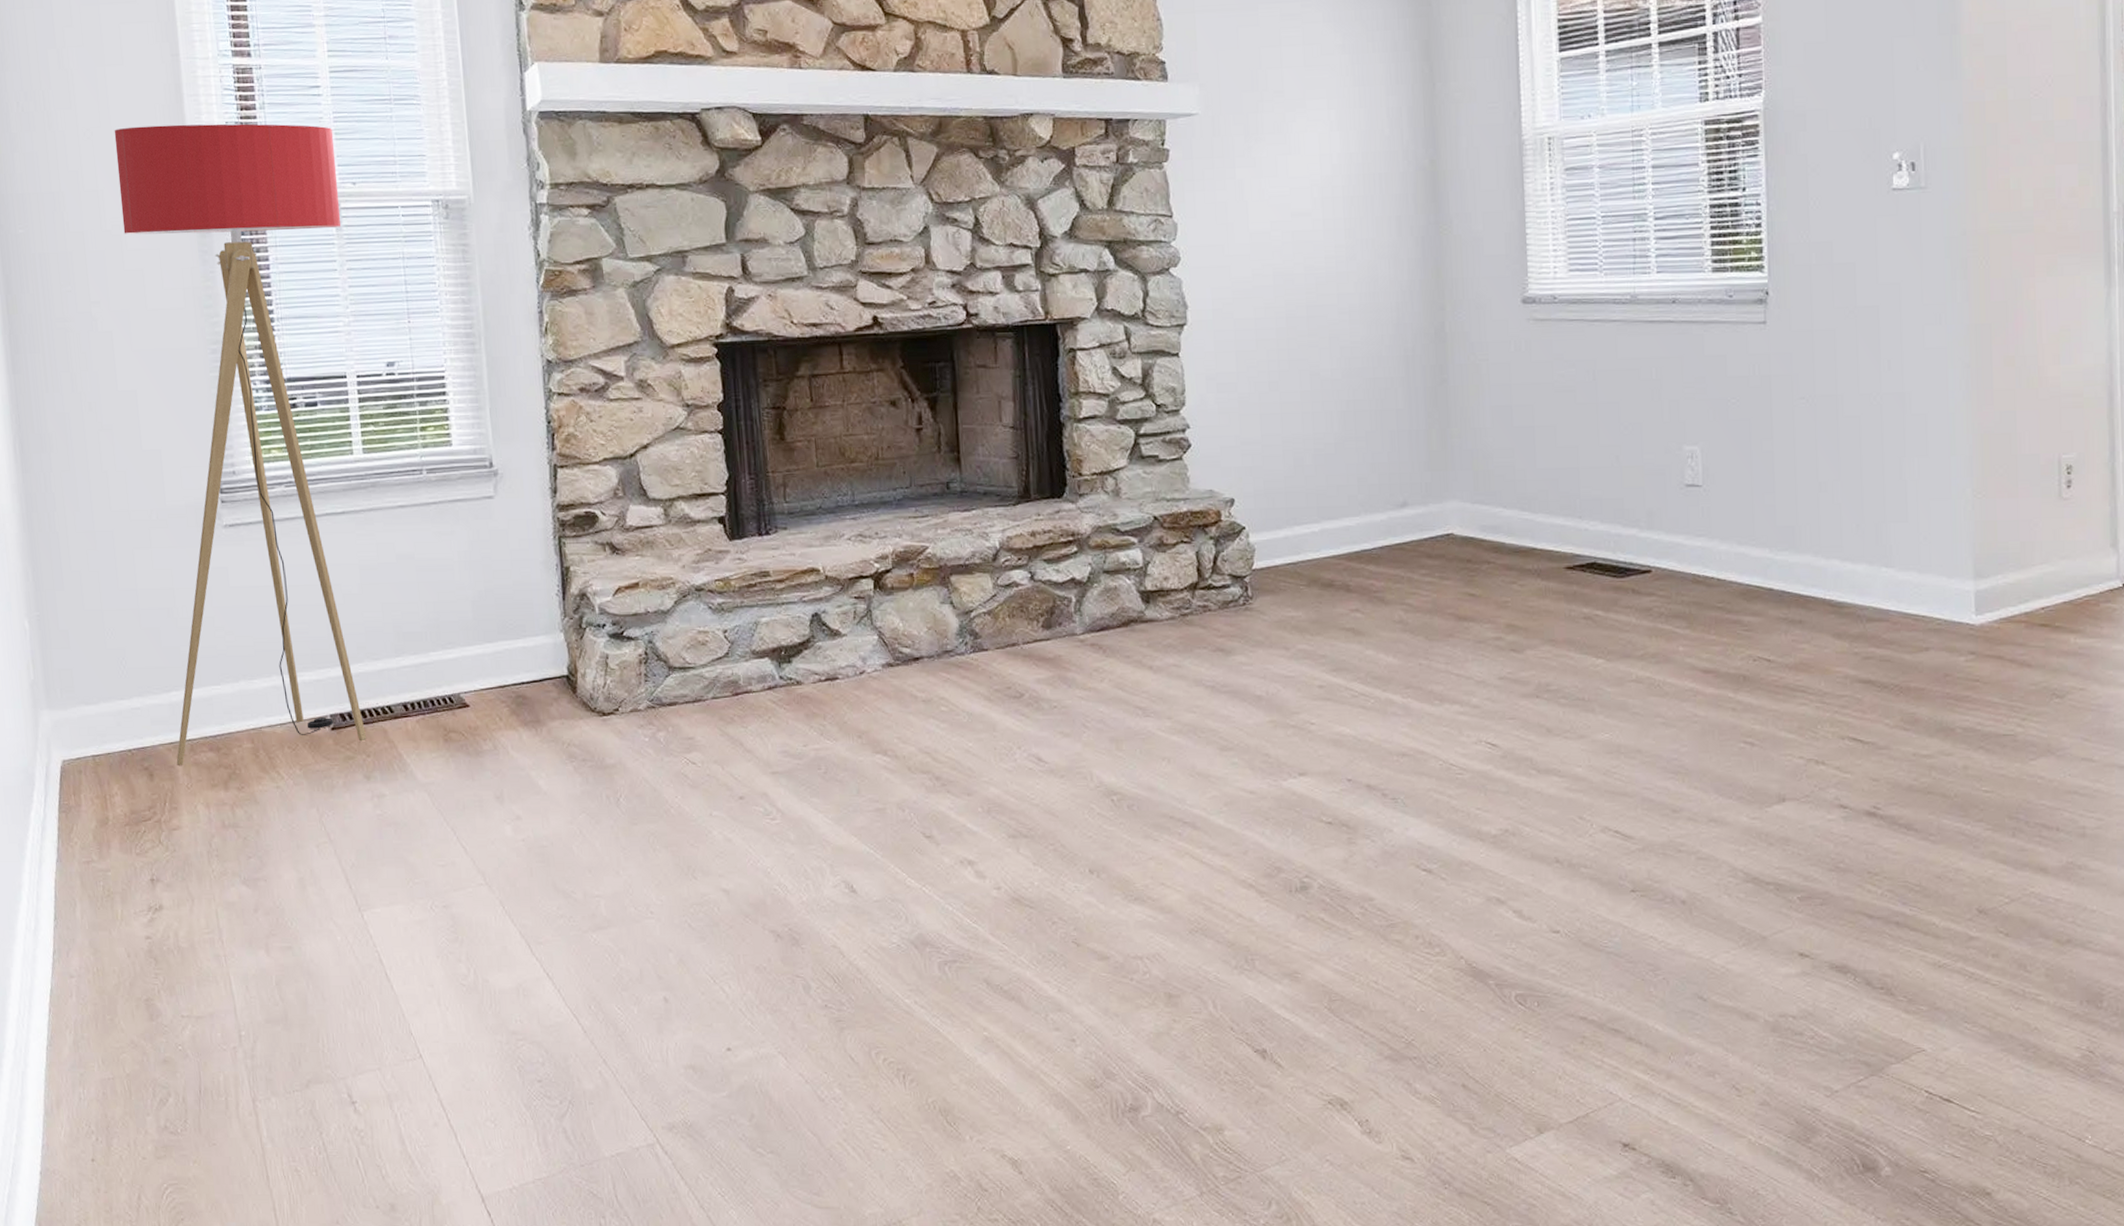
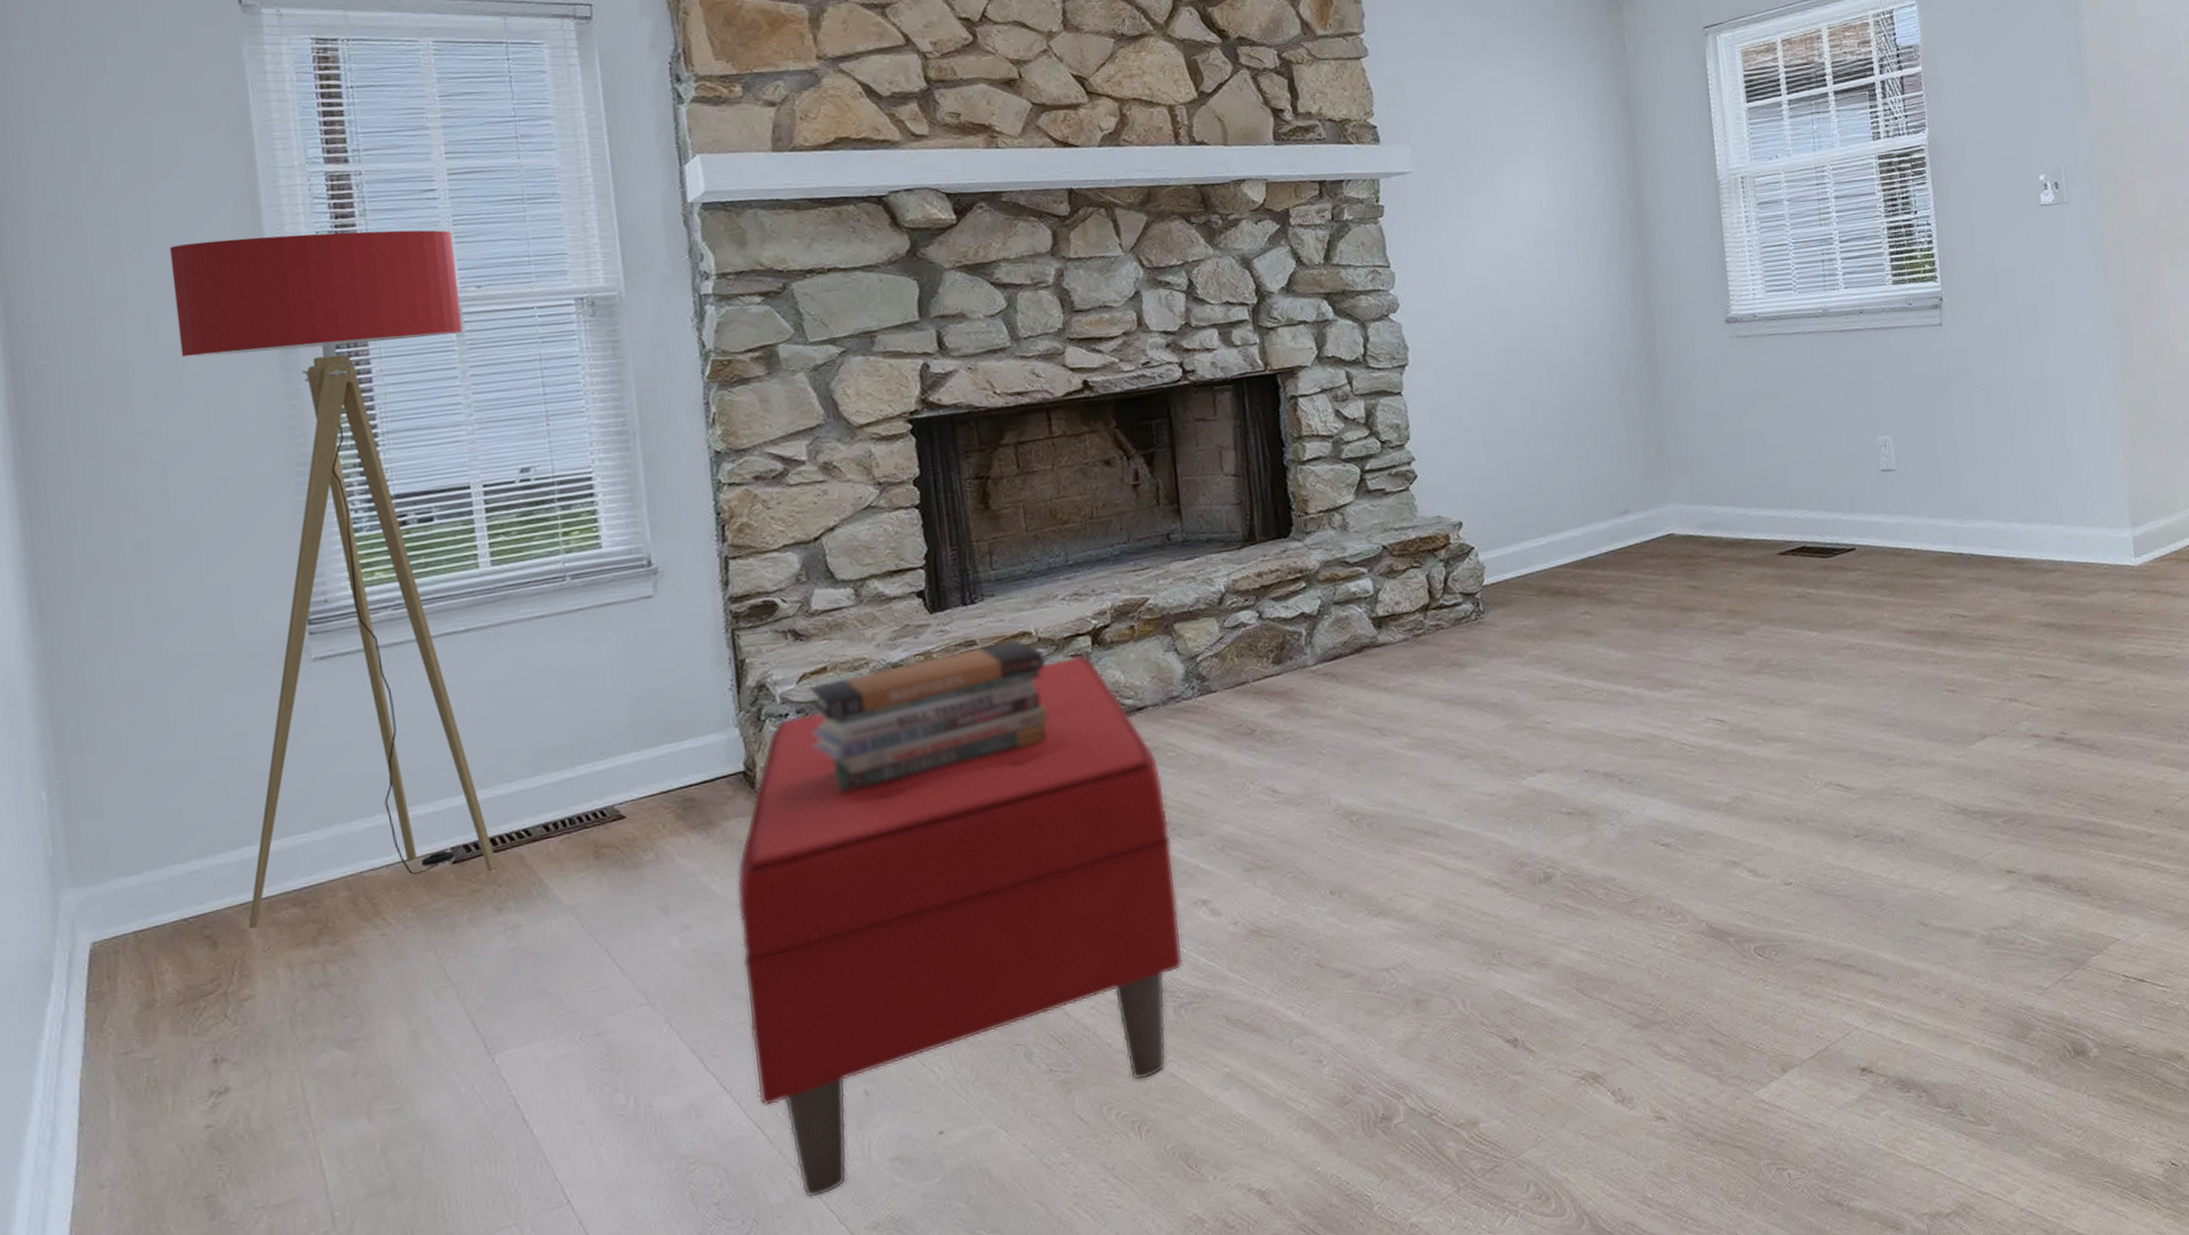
bench: none [559,597,949,1091] -> present [736,655,1183,1198]
book stack: none [623,574,833,707] -> present [809,638,1048,792]

